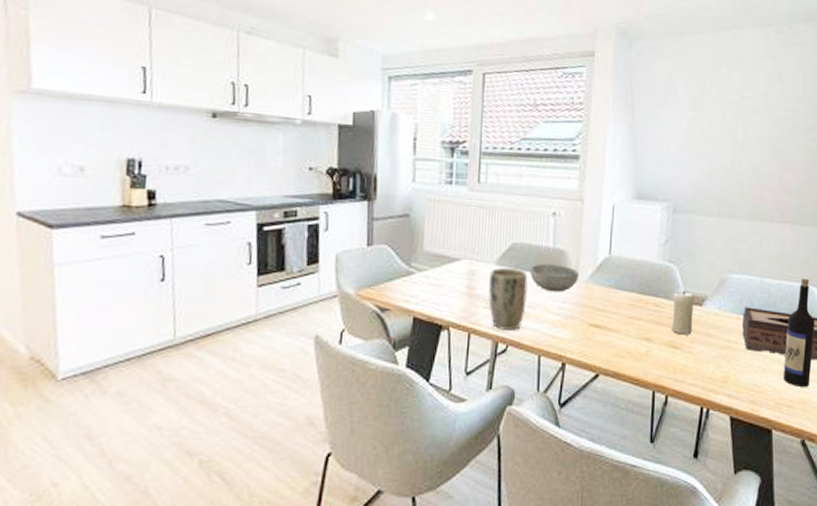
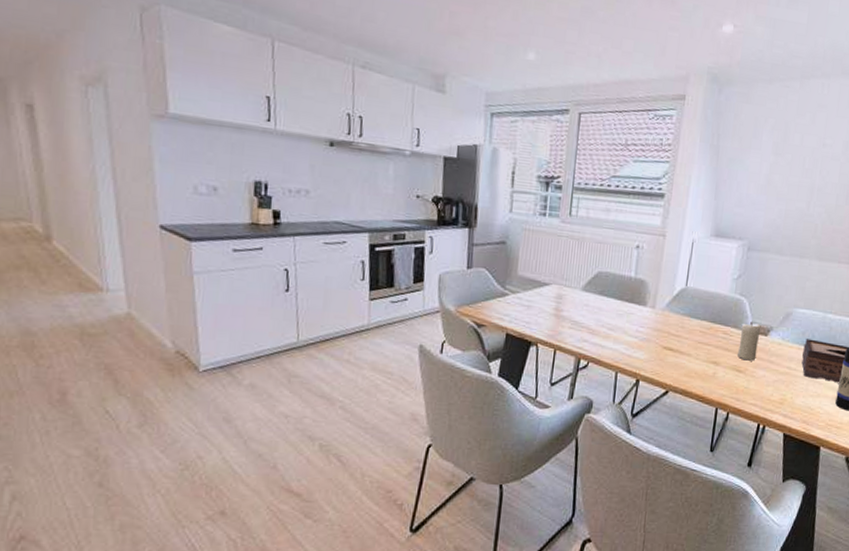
plant pot: present [488,268,528,330] -> none [573,293,610,349]
bowl: present [530,263,579,292] -> none [612,291,657,318]

